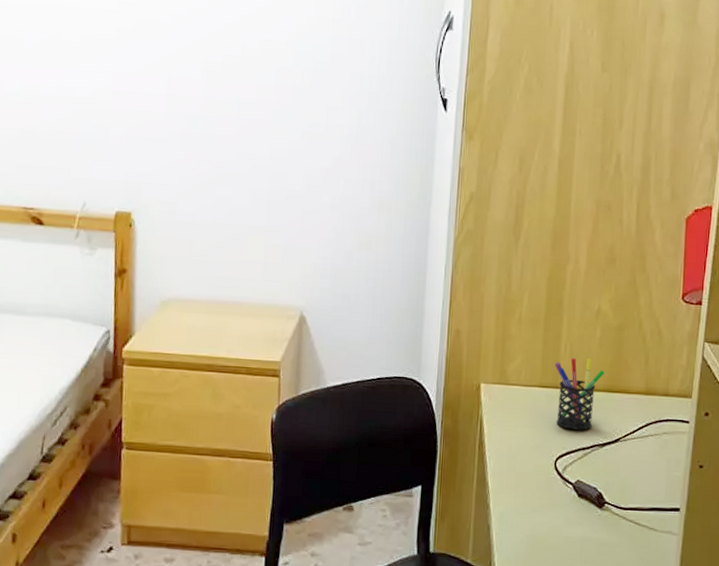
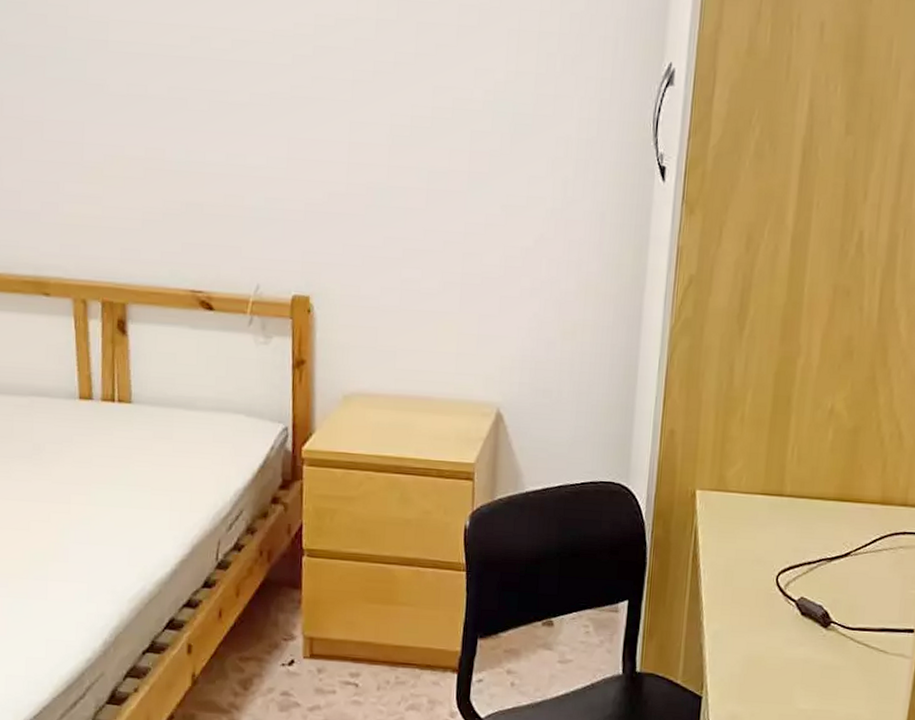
pen holder: present [554,358,606,430] -> none [779,463,837,543]

